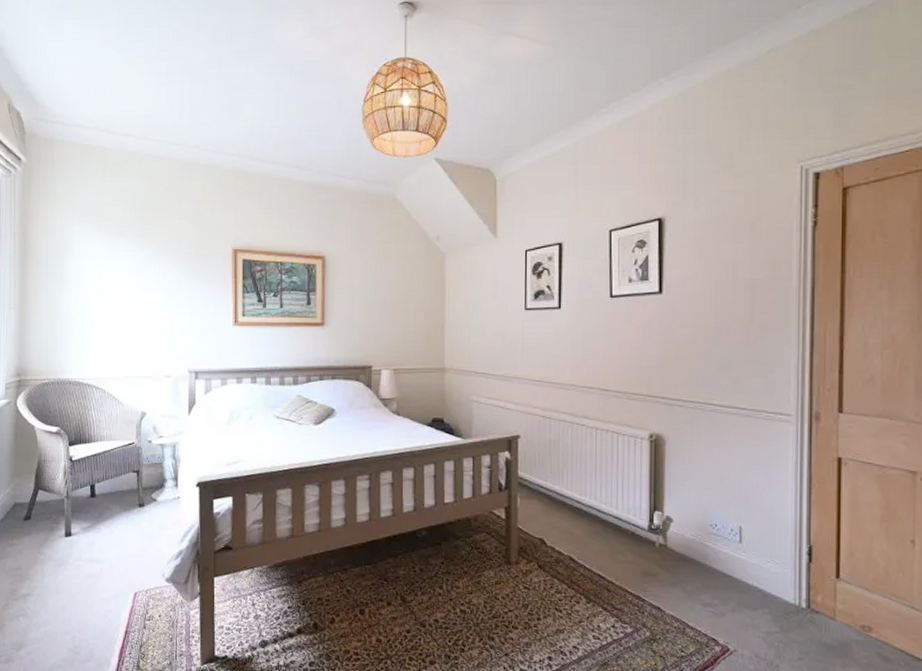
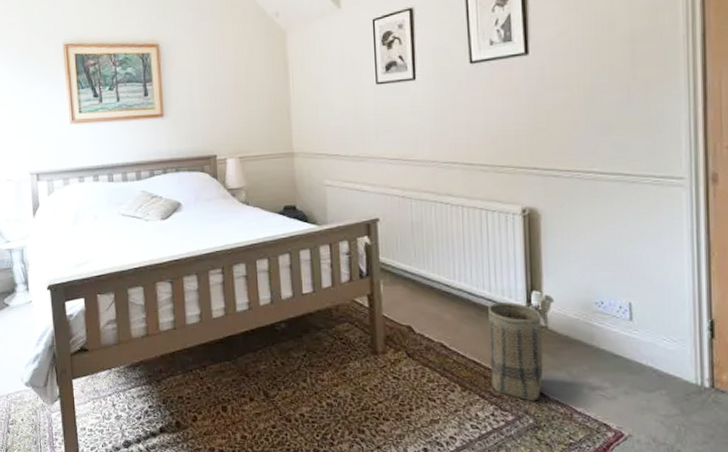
basket: none [614,520,662,615] -> present [488,302,543,402]

